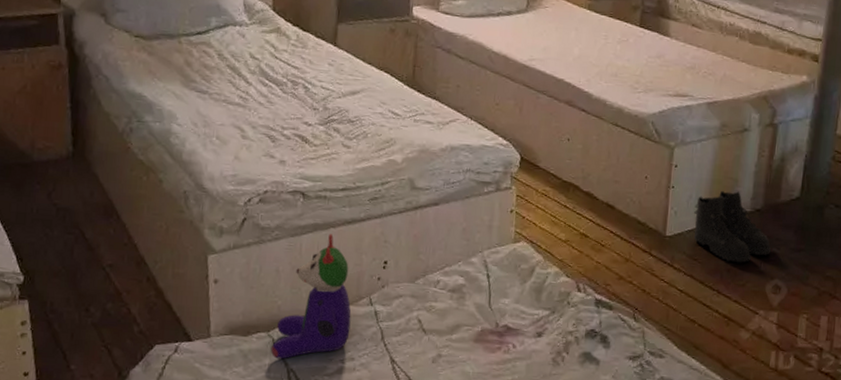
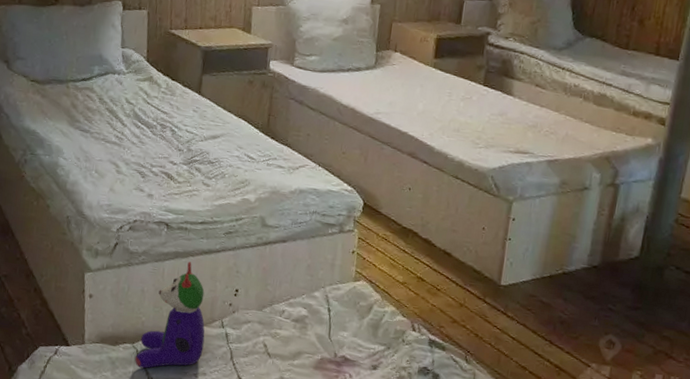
boots: present [694,190,771,263] -> none [529,245,607,317]

